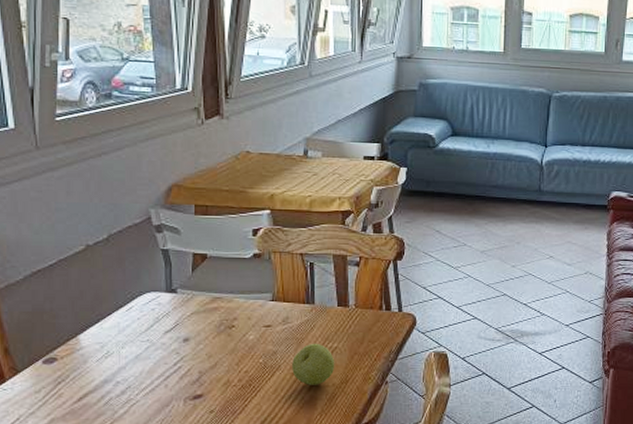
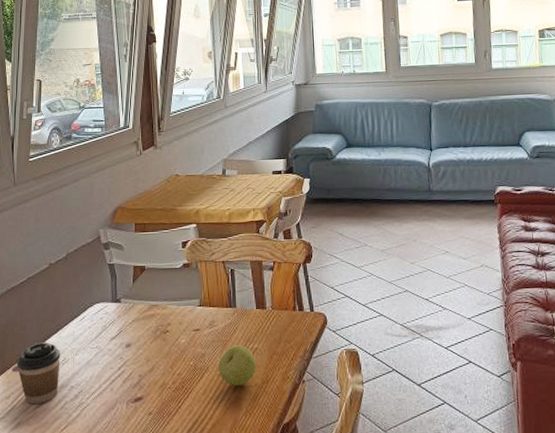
coffee cup: none [47,333,103,400] -> present [16,342,61,405]

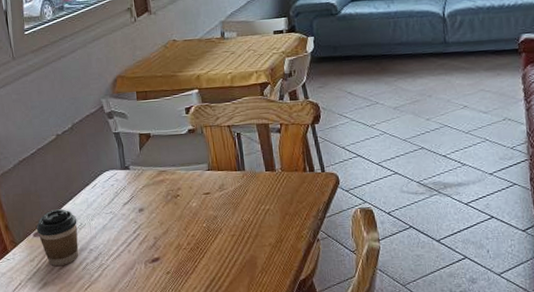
apple: present [219,344,257,386] -> none [231,206,270,246]

